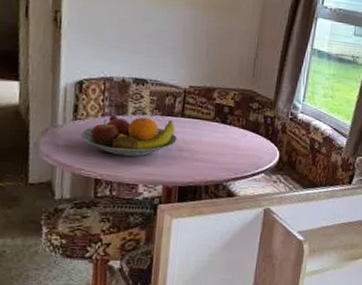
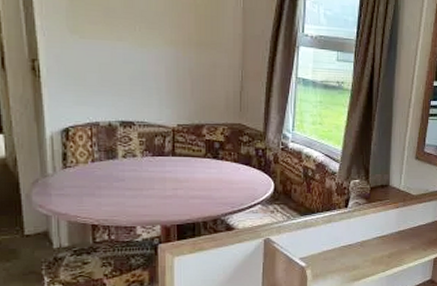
fruit bowl: present [80,115,177,157] -> none [72,159,171,200]

